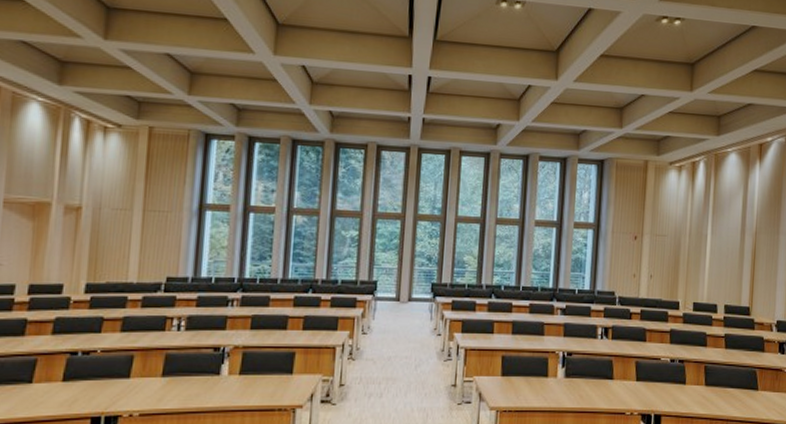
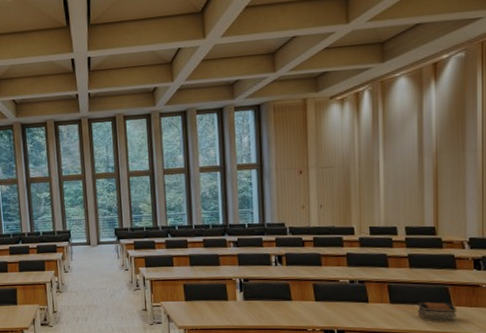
book stack: none [728,384,762,407] -> present [417,301,456,322]

